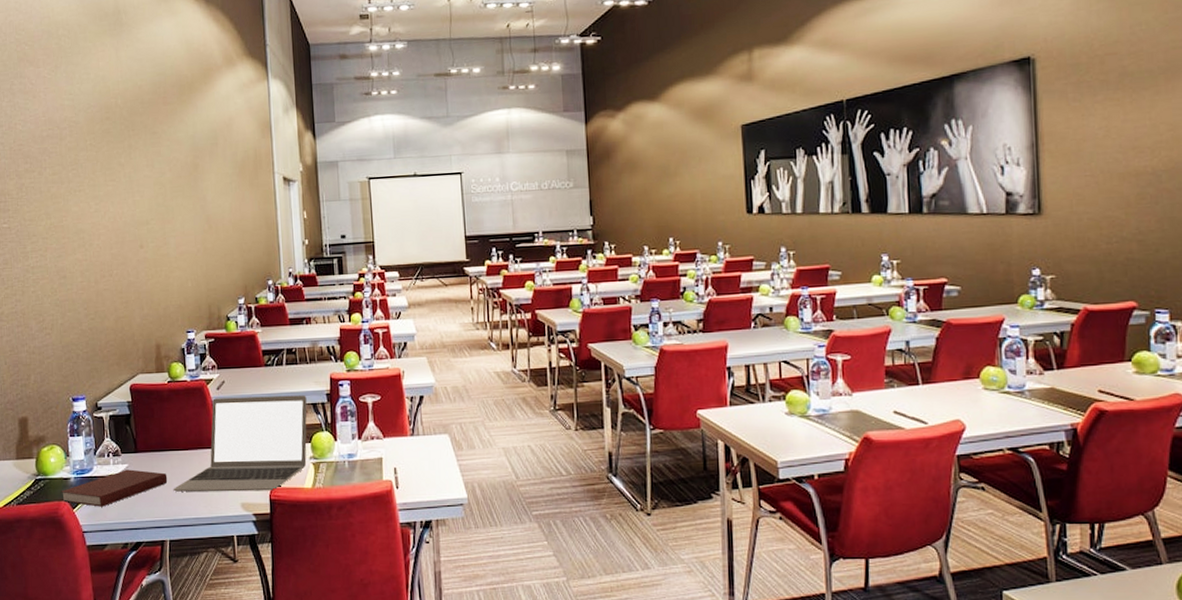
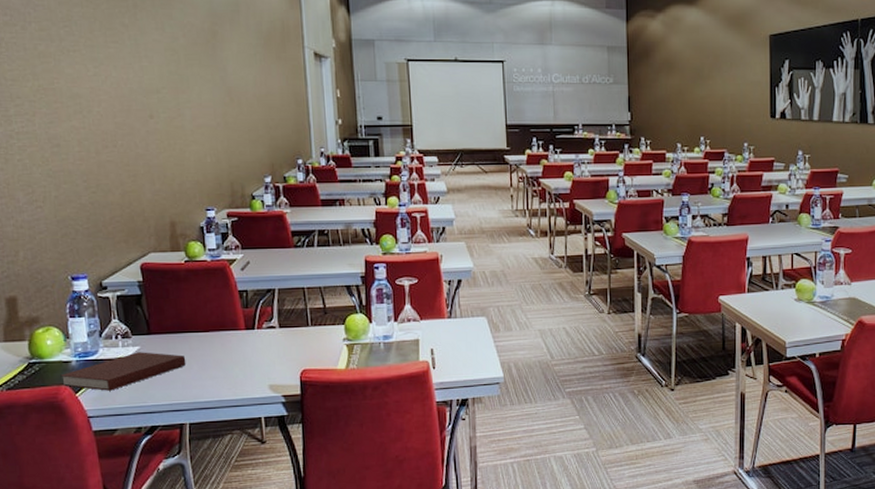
laptop: present [173,395,307,492] -> none [192,277,341,374]

